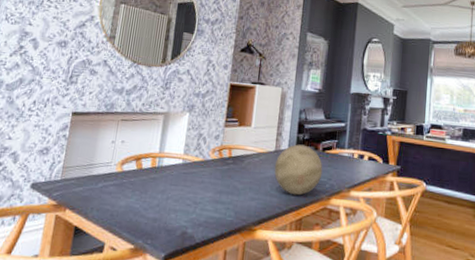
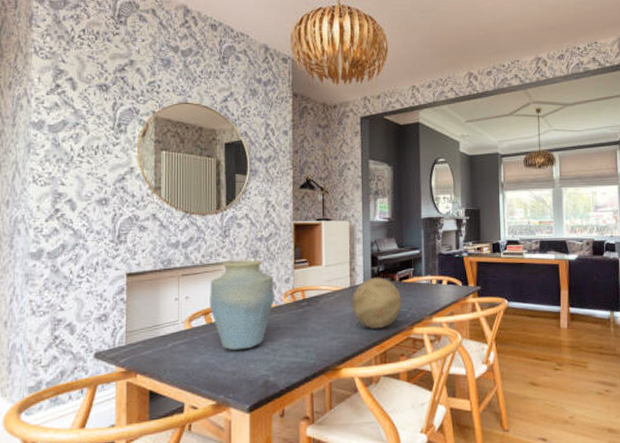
vase: none [142,112,205,199] -> present [210,260,274,351]

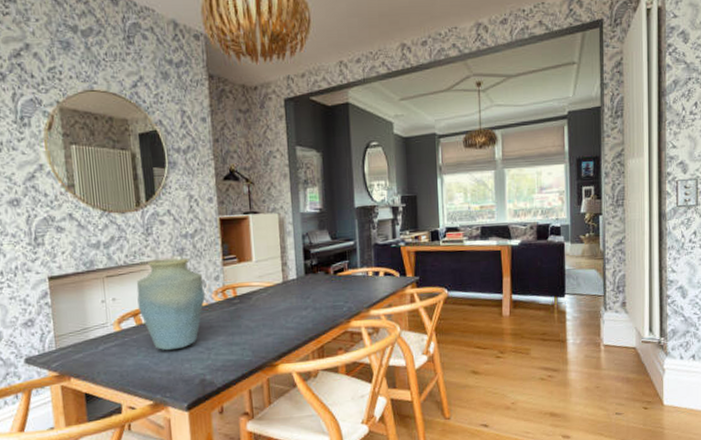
decorative ball: present [351,277,402,329] -> none [285,271,338,324]

